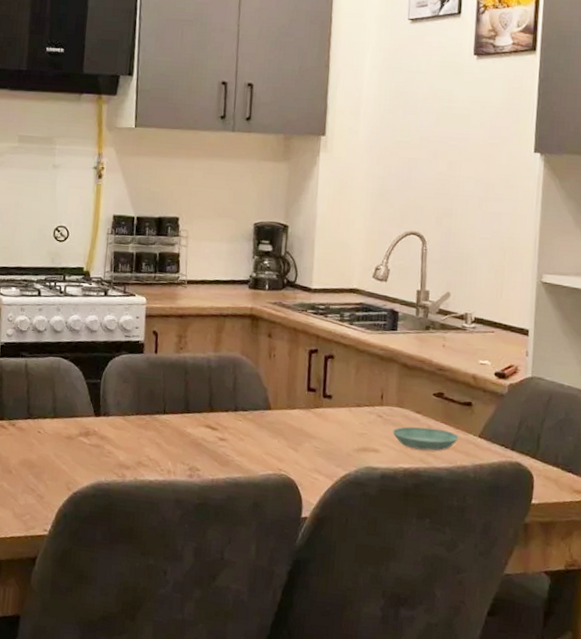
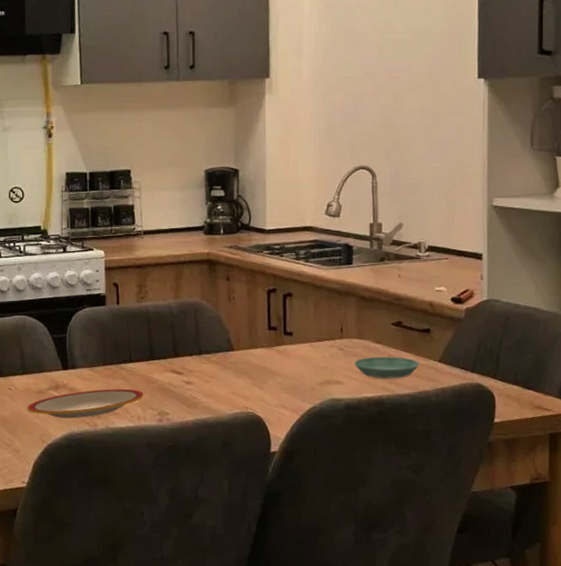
plate: none [55,439,176,468] -> present [27,388,144,419]

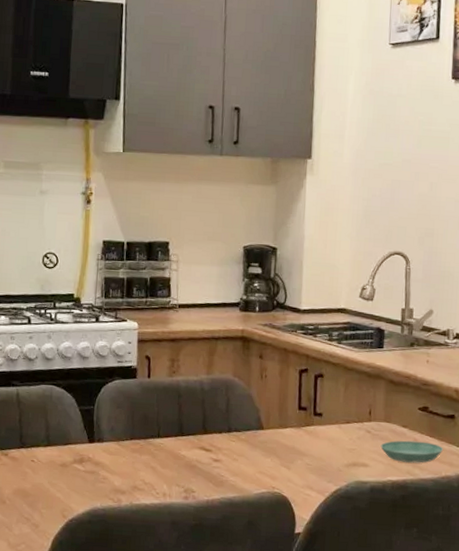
plate: present [27,388,144,419] -> none [49,464,171,494]

